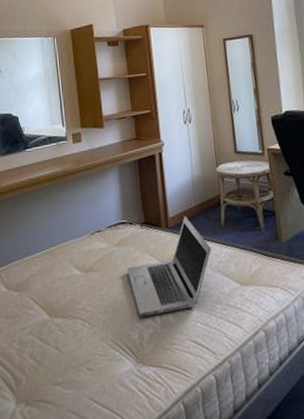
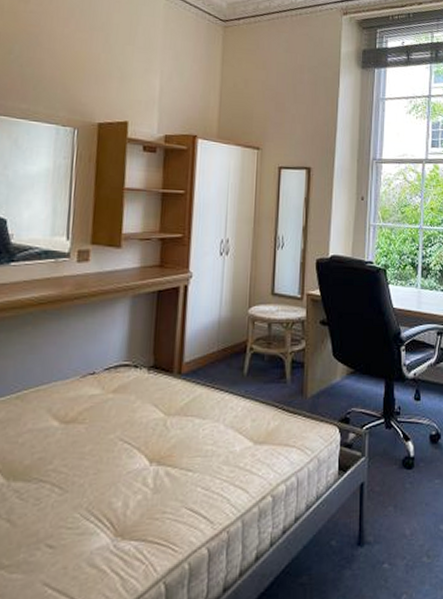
laptop: present [127,215,211,318] -> none [121,361,228,481]

